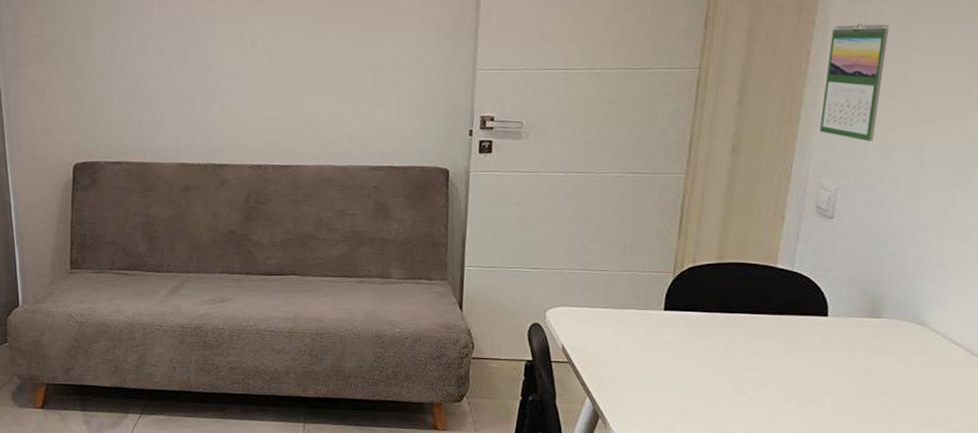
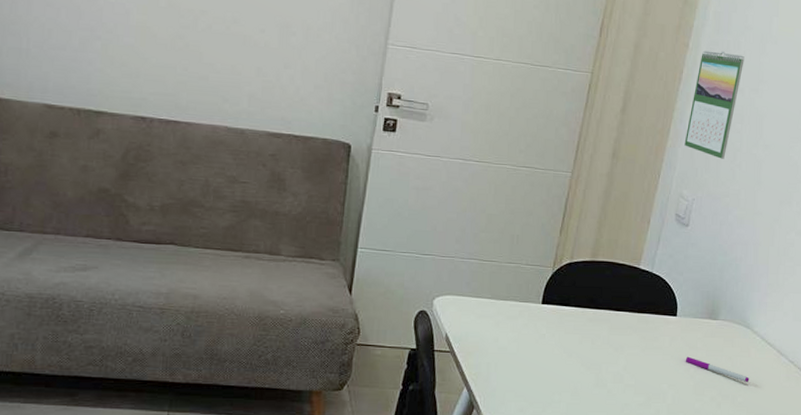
pen: none [843,359,931,387] -> present [685,356,750,383]

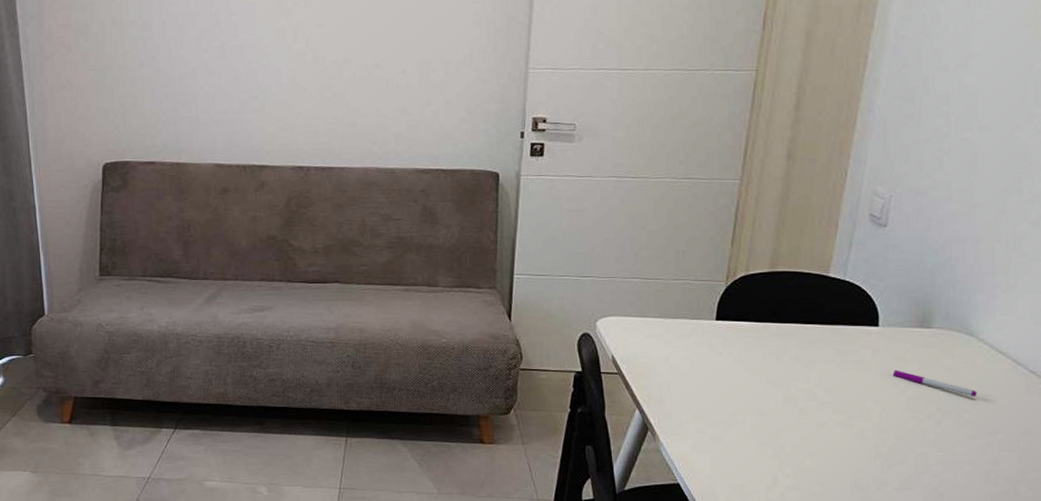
calendar: present [684,50,745,159] -> none [875,26,947,148]

